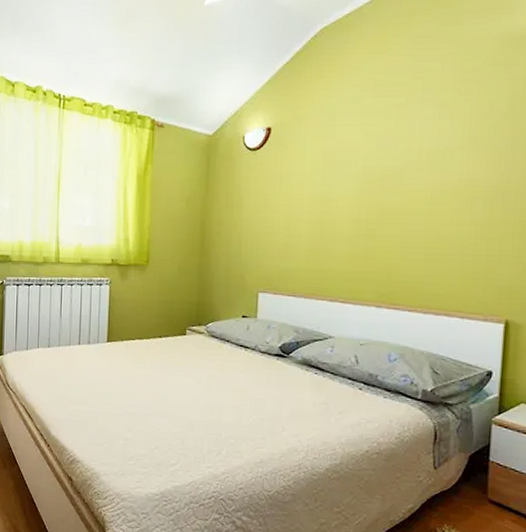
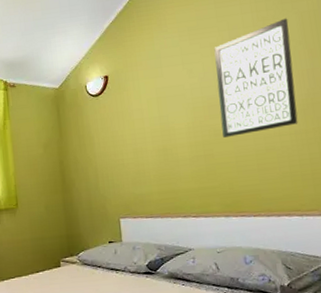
wall art: none [391,84,497,218] -> present [214,18,298,138]

